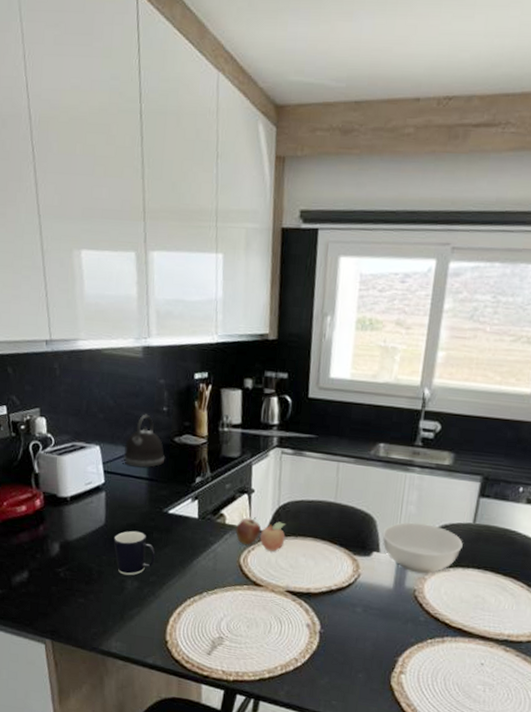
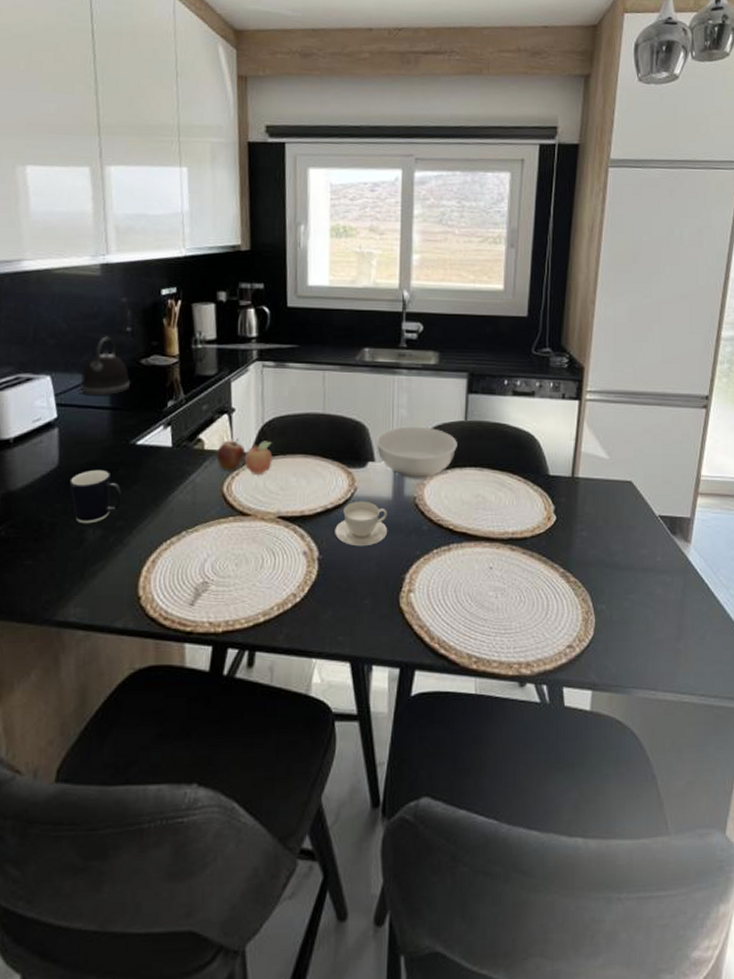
teacup: none [336,586,387,628] -> present [335,501,388,547]

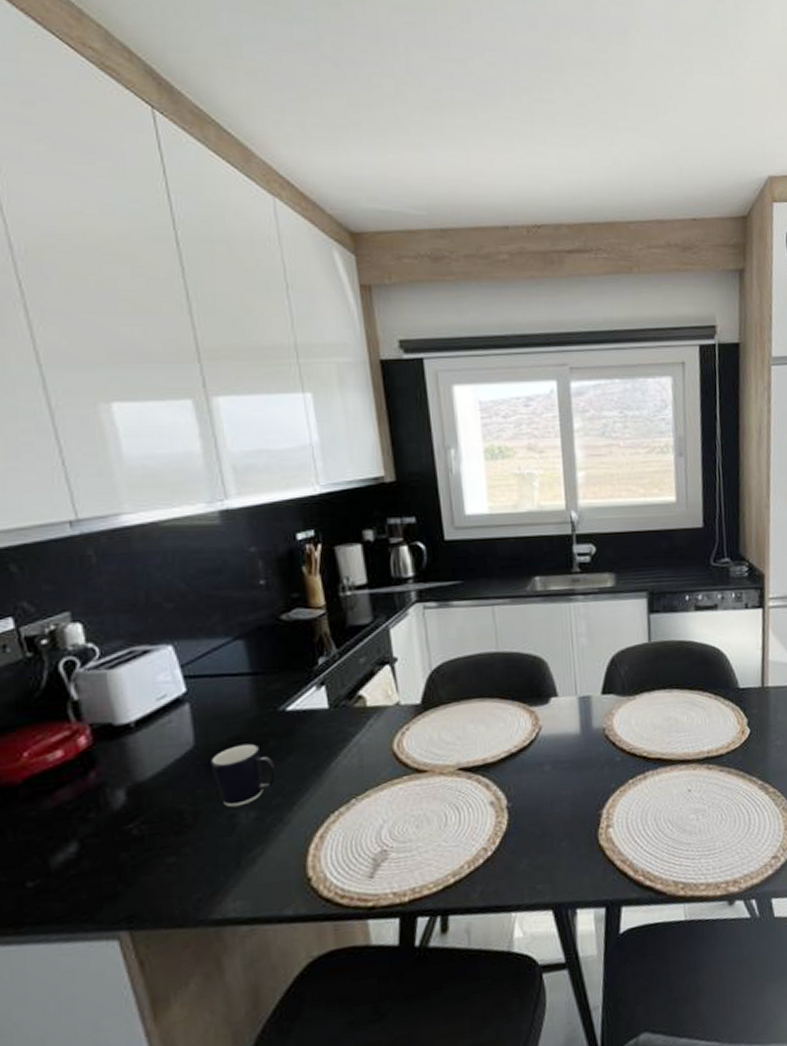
kettle: present [81,336,131,396] -> none [211,592,272,663]
fruit: present [216,439,246,470] -> none [381,690,415,726]
fruit: present [244,440,273,474] -> none [413,688,446,727]
teacup: present [335,501,388,547] -> none [522,739,579,788]
bowl: present [376,425,457,479] -> none [557,653,643,710]

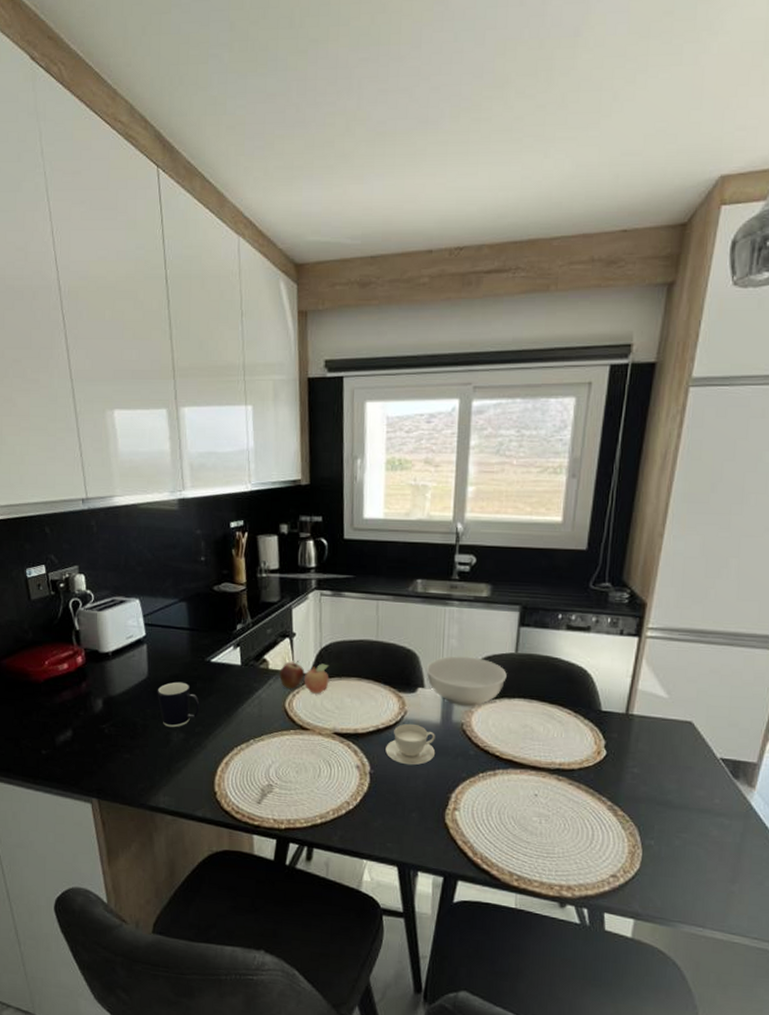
fruit: none [381,690,415,726] -> present [279,661,305,689]
fruit: none [413,688,446,727] -> present [303,663,329,694]
teacup: none [522,739,579,788] -> present [385,723,436,765]
bowl: none [557,653,643,710] -> present [426,655,507,707]

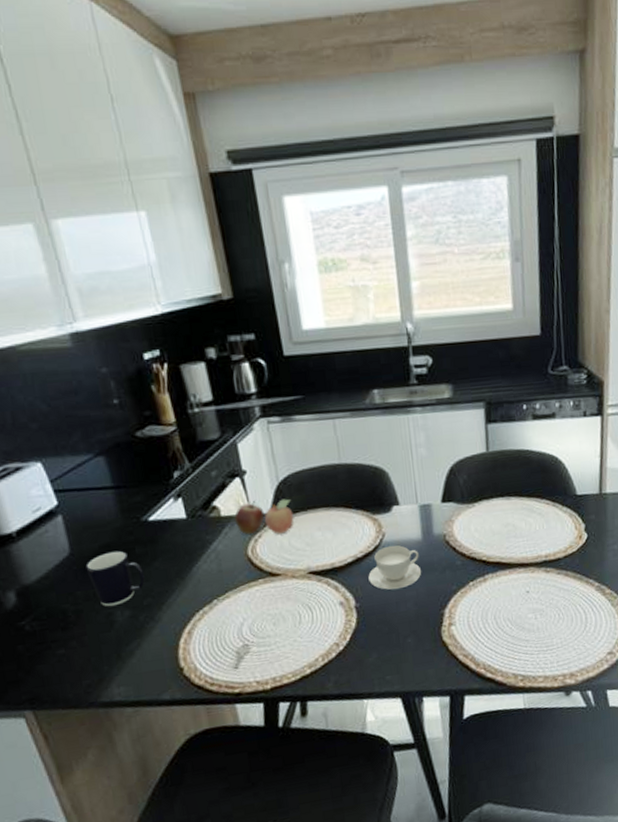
bowl: present [426,655,507,707] -> none [397,463,482,517]

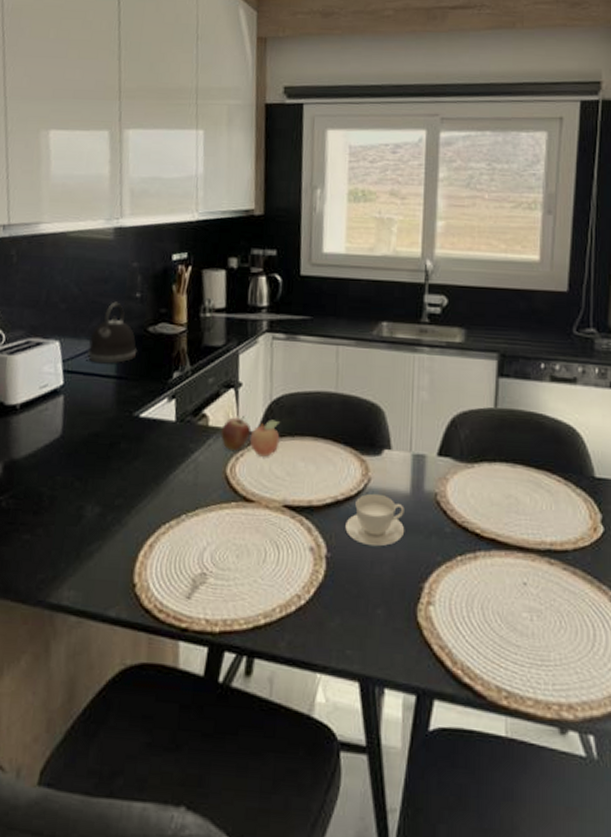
kettle: none [74,412,130,477] -> present [88,301,138,364]
mug: present [85,550,145,607] -> none [71,441,123,500]

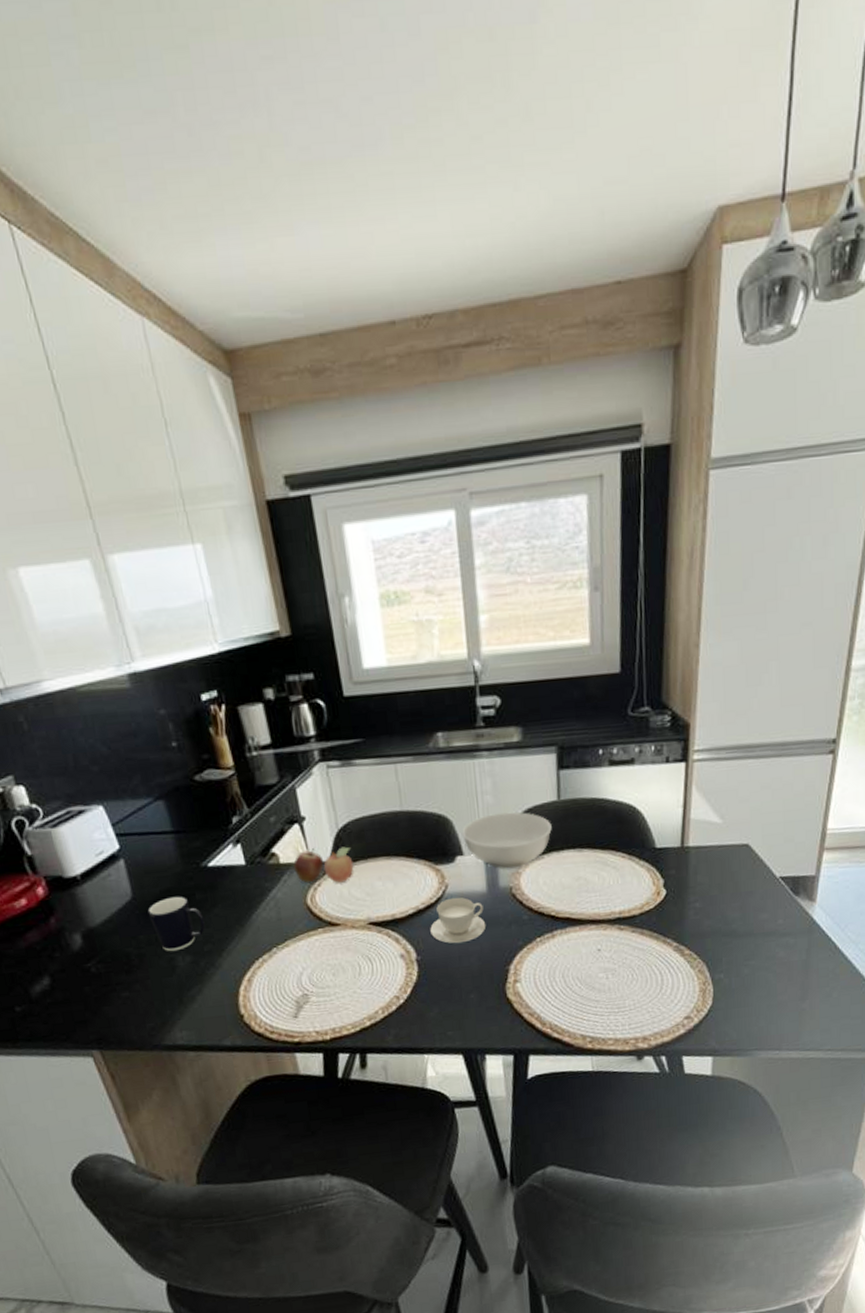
mug: none [71,441,123,500] -> present [147,896,205,952]
kettle: present [88,301,138,364] -> none [134,755,189,822]
bowl: none [393,410,486,473] -> present [462,811,552,869]

